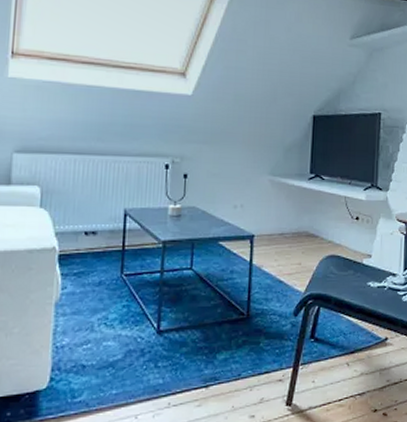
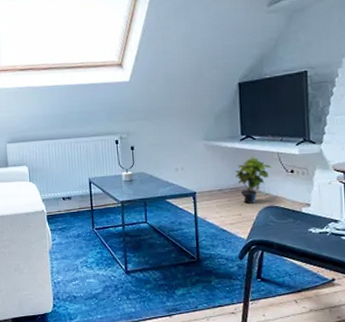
potted plant: none [299,197,338,251] -> present [235,155,272,204]

